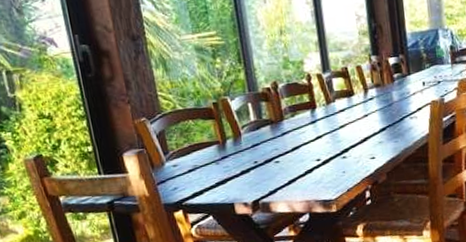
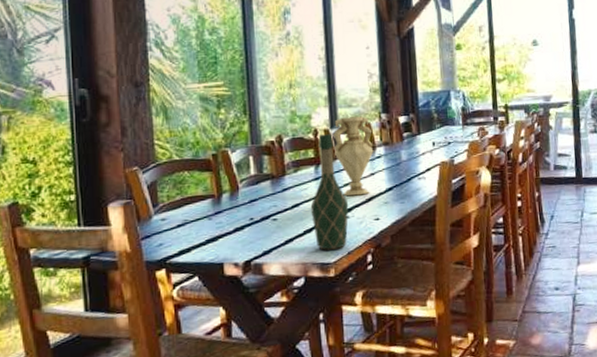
wine bottle: none [309,78,346,189] -> present [310,134,349,250]
vase: none [325,59,366,138] -> present [332,116,374,196]

